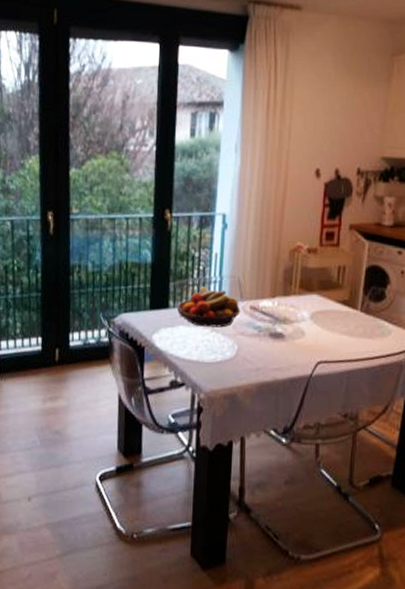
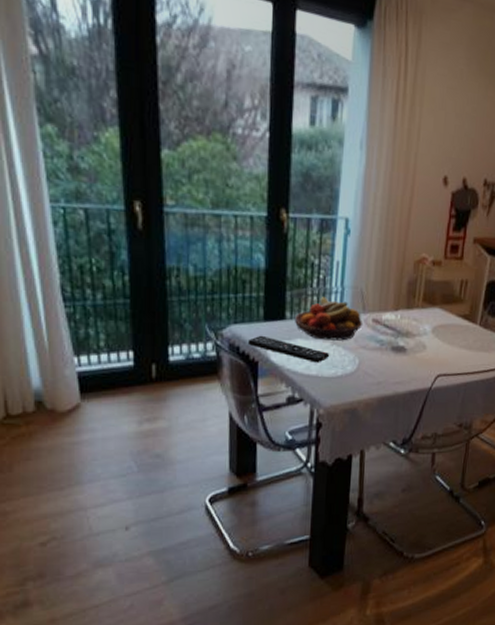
remote control: none [135,322,210,349] -> present [247,335,330,363]

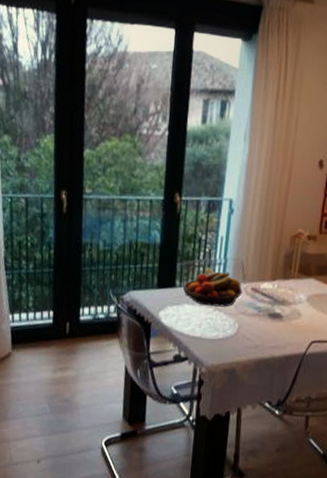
remote control: present [247,335,330,363] -> none [143,300,213,326]

